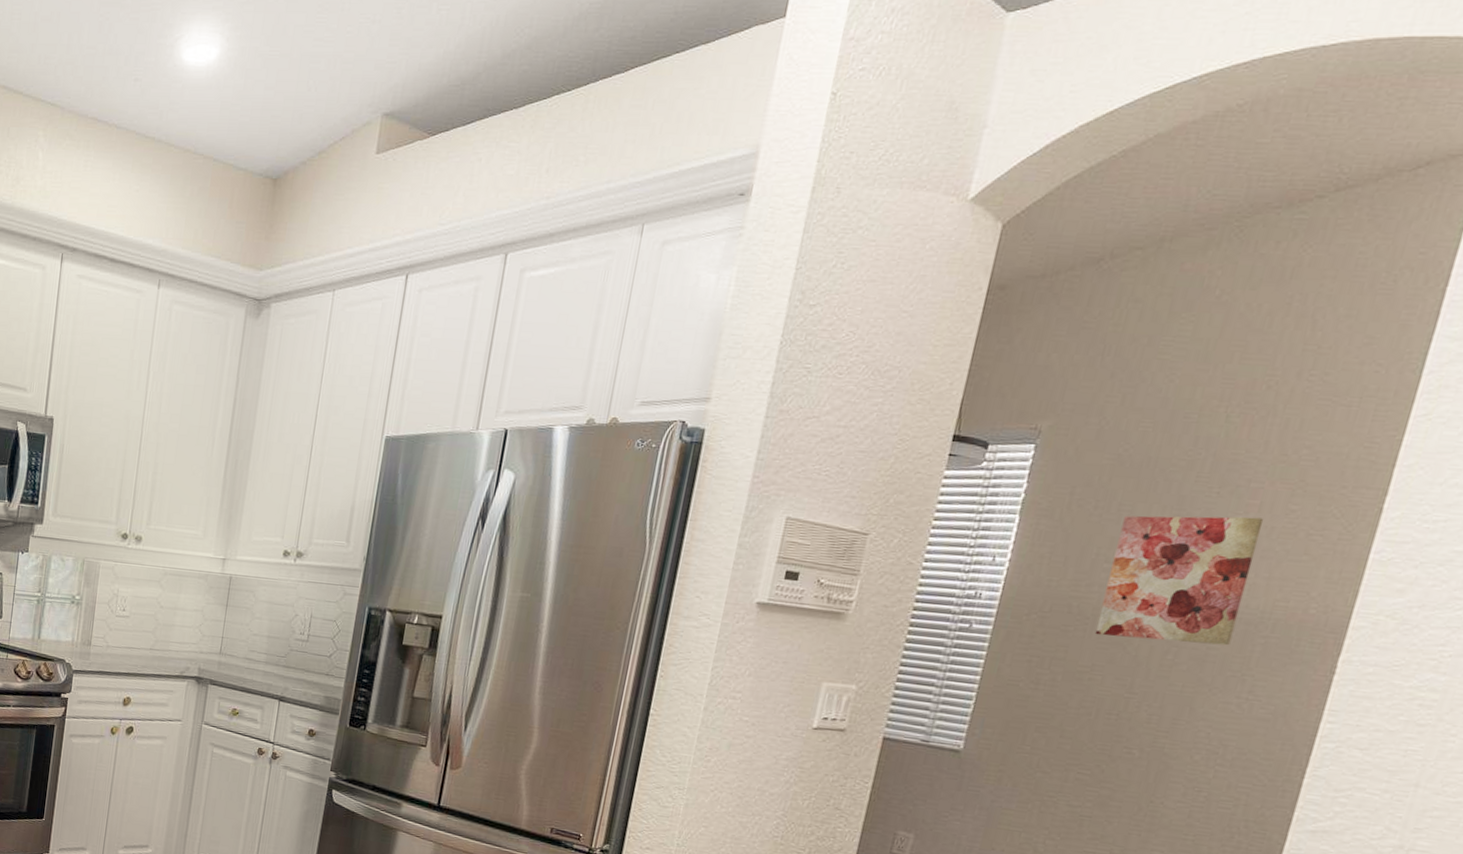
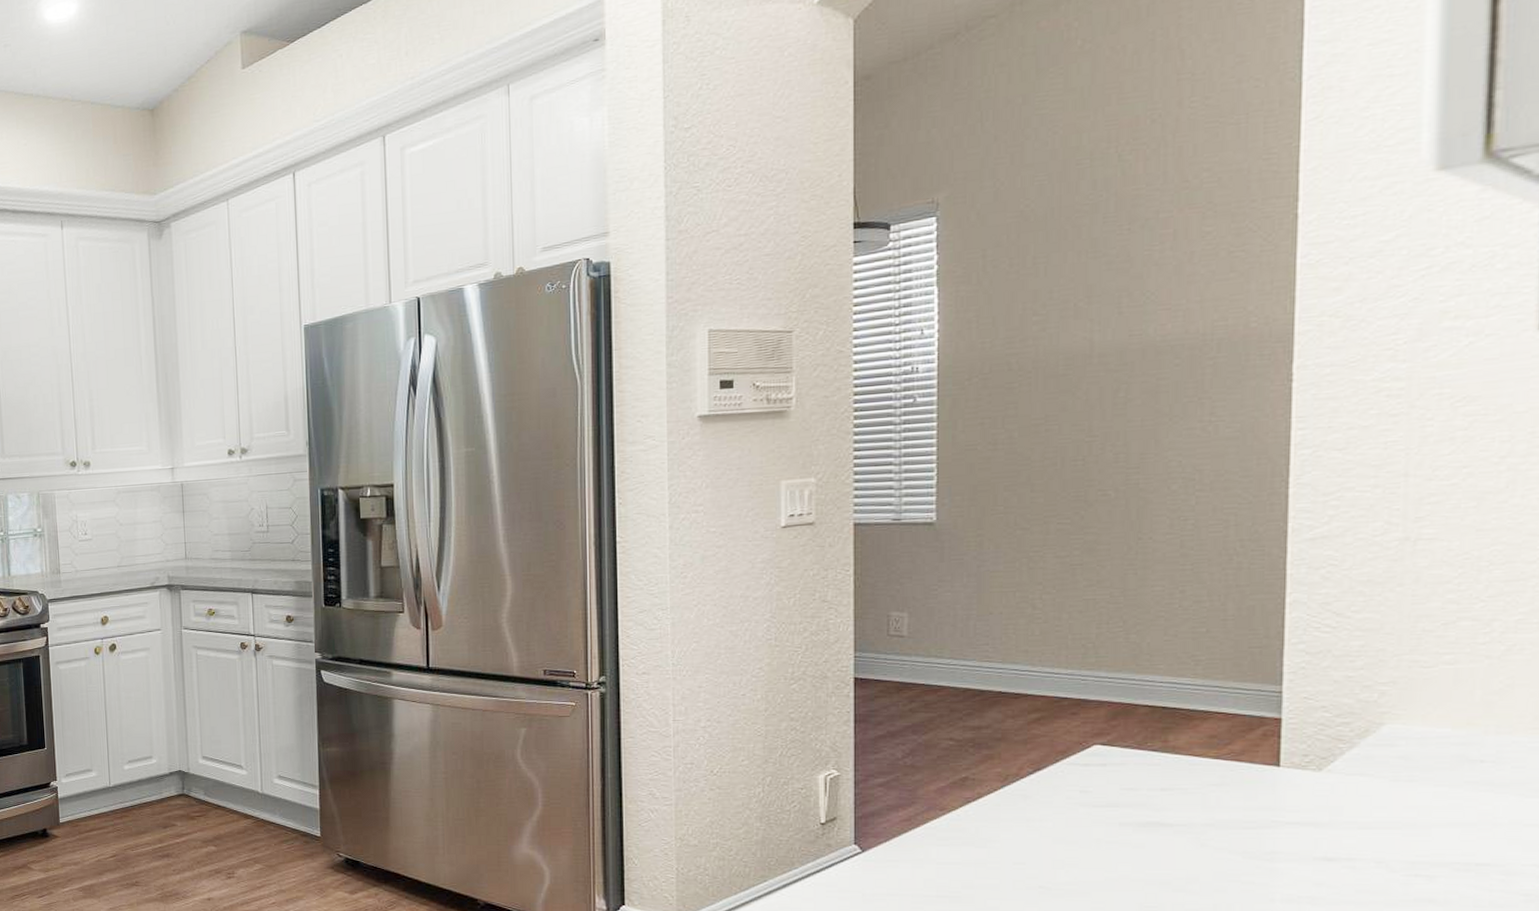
wall art: present [1094,515,1264,646] -> none [1040,245,1182,387]

